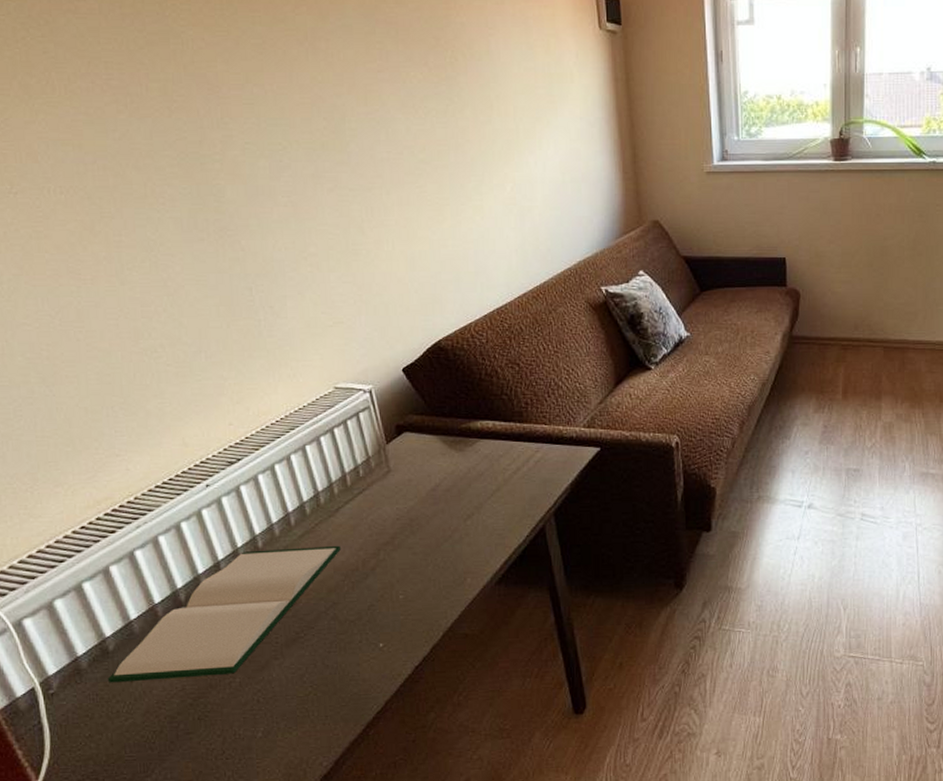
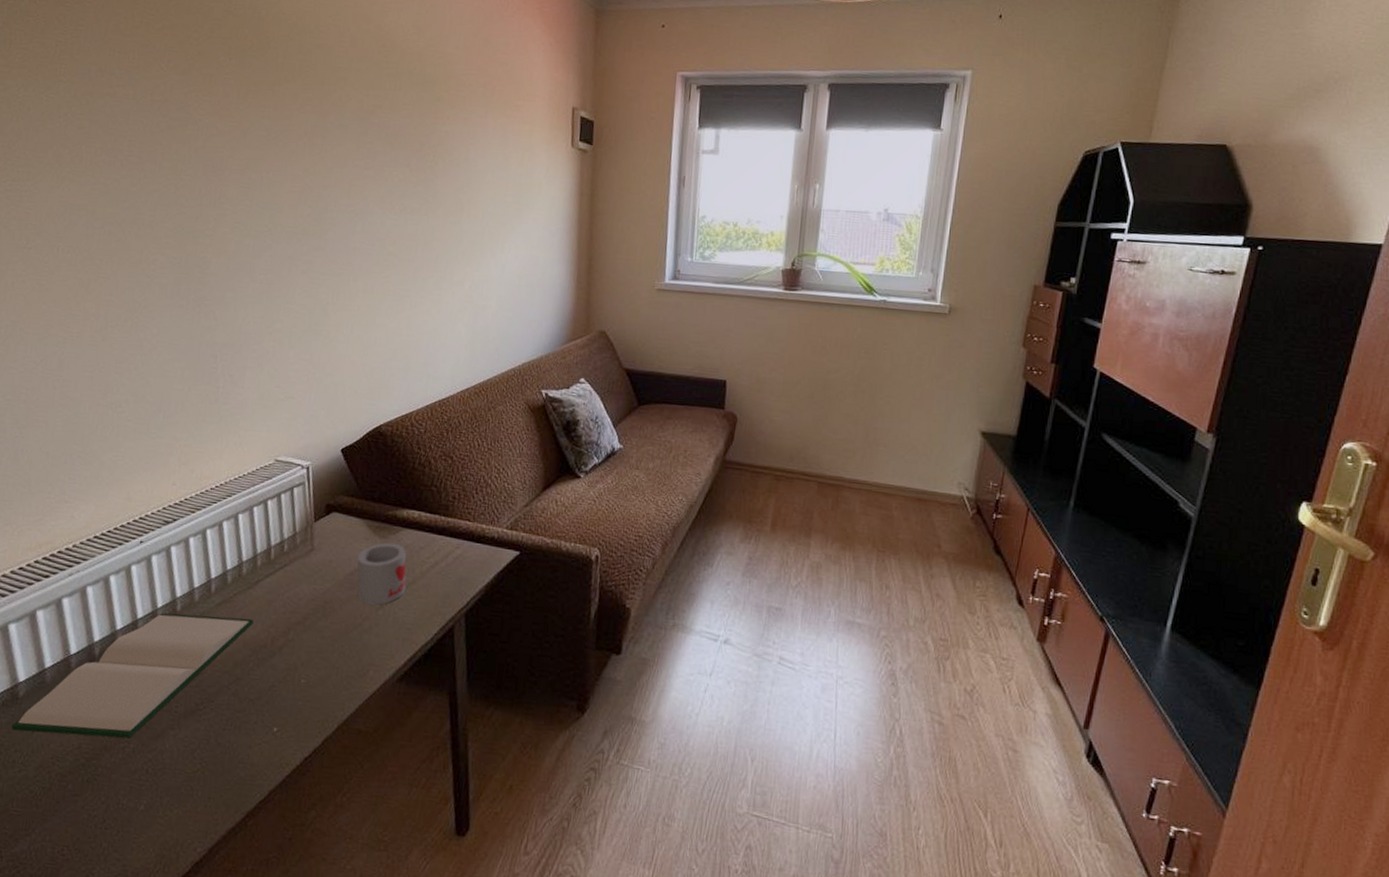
mug: none [437,454,492,516] -> present [357,542,407,605]

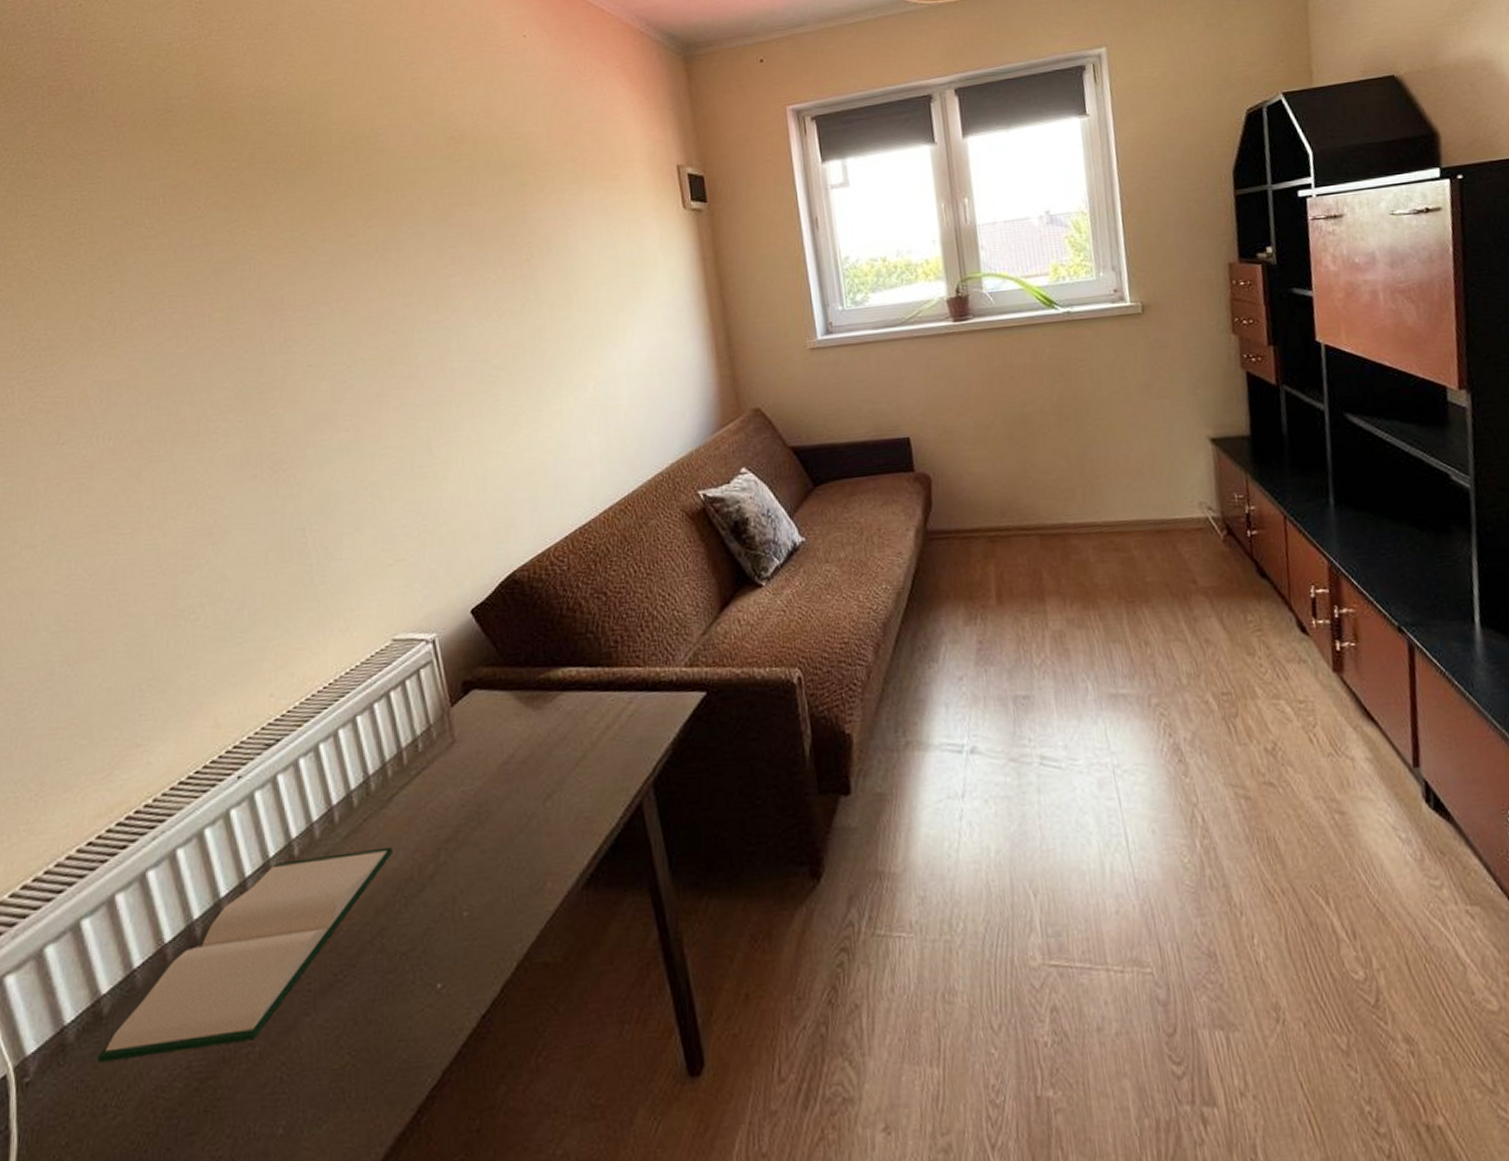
mug: present [357,542,407,605] -> none [510,713,577,797]

